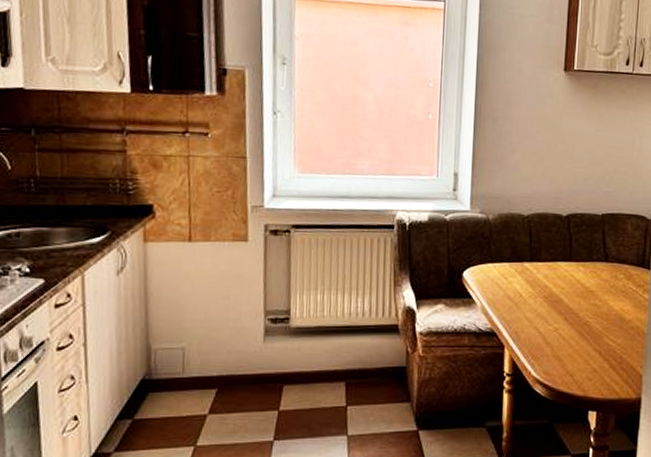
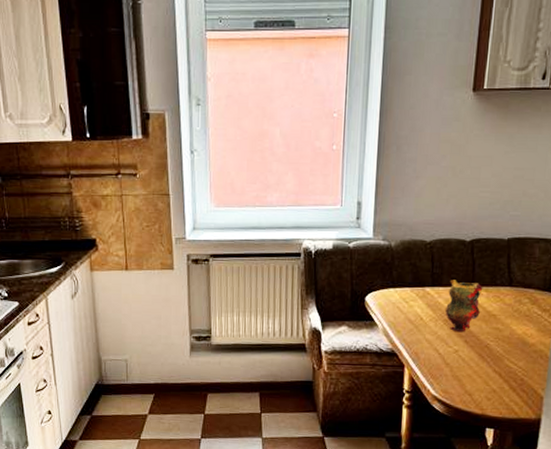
teapot: none [545,255,581,310] -> present [445,280,483,333]

